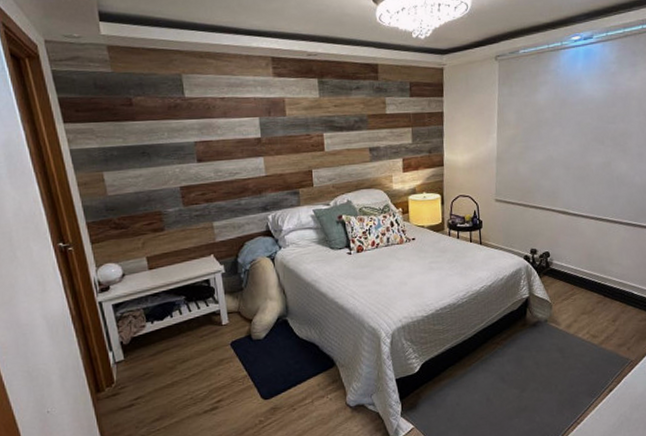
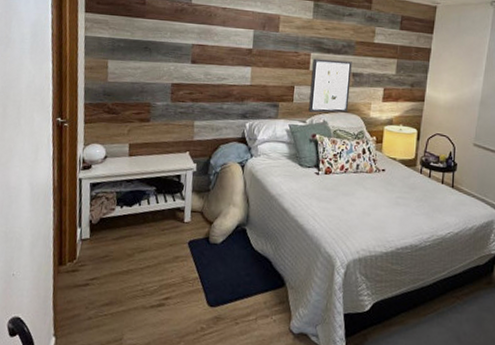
wall art: none [327,136,371,194] -> present [308,58,352,113]

